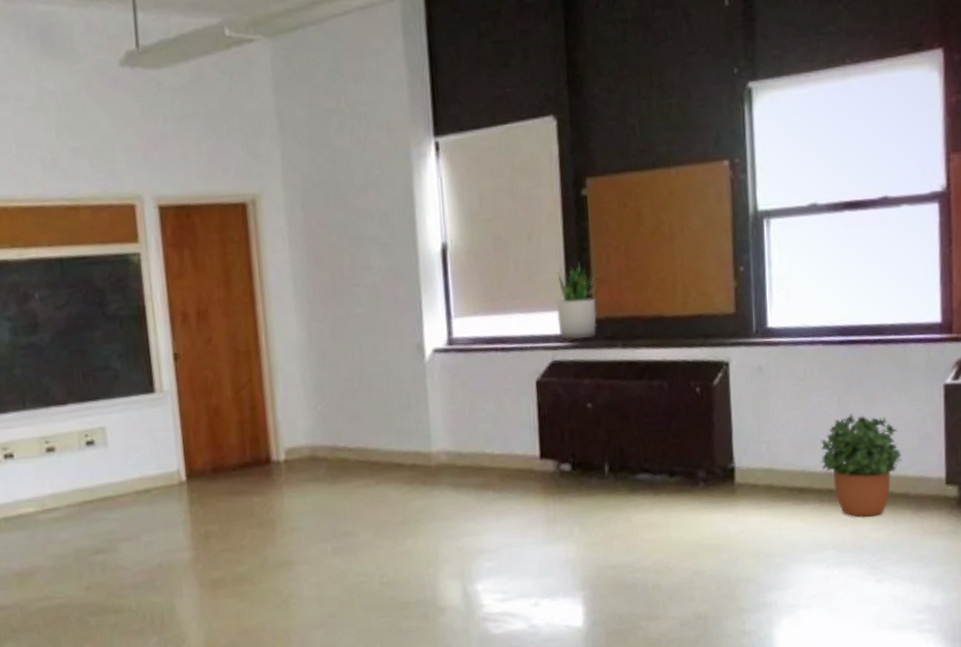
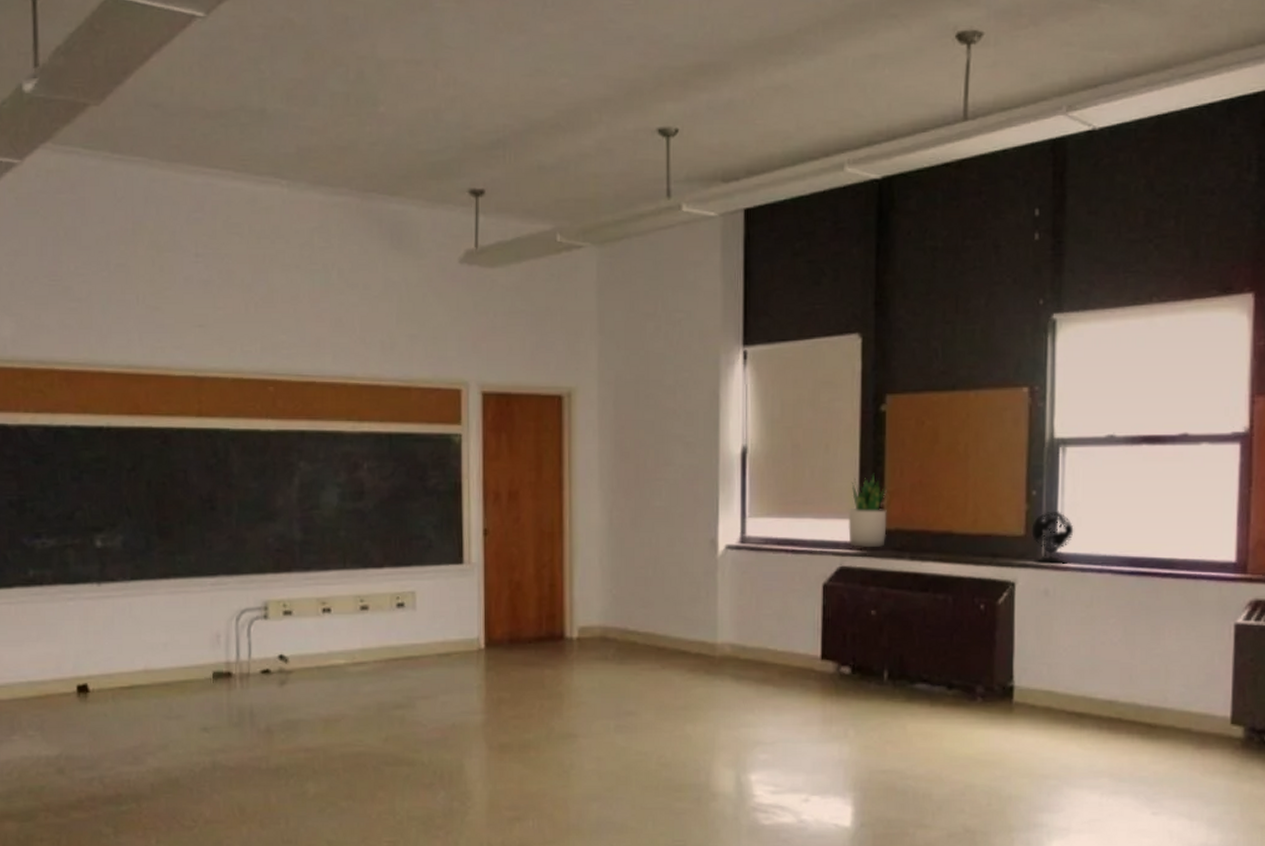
globe: none [741,285,783,342] -> present [1031,511,1074,565]
potted plant: present [820,413,902,517] -> none [1101,644,1186,748]

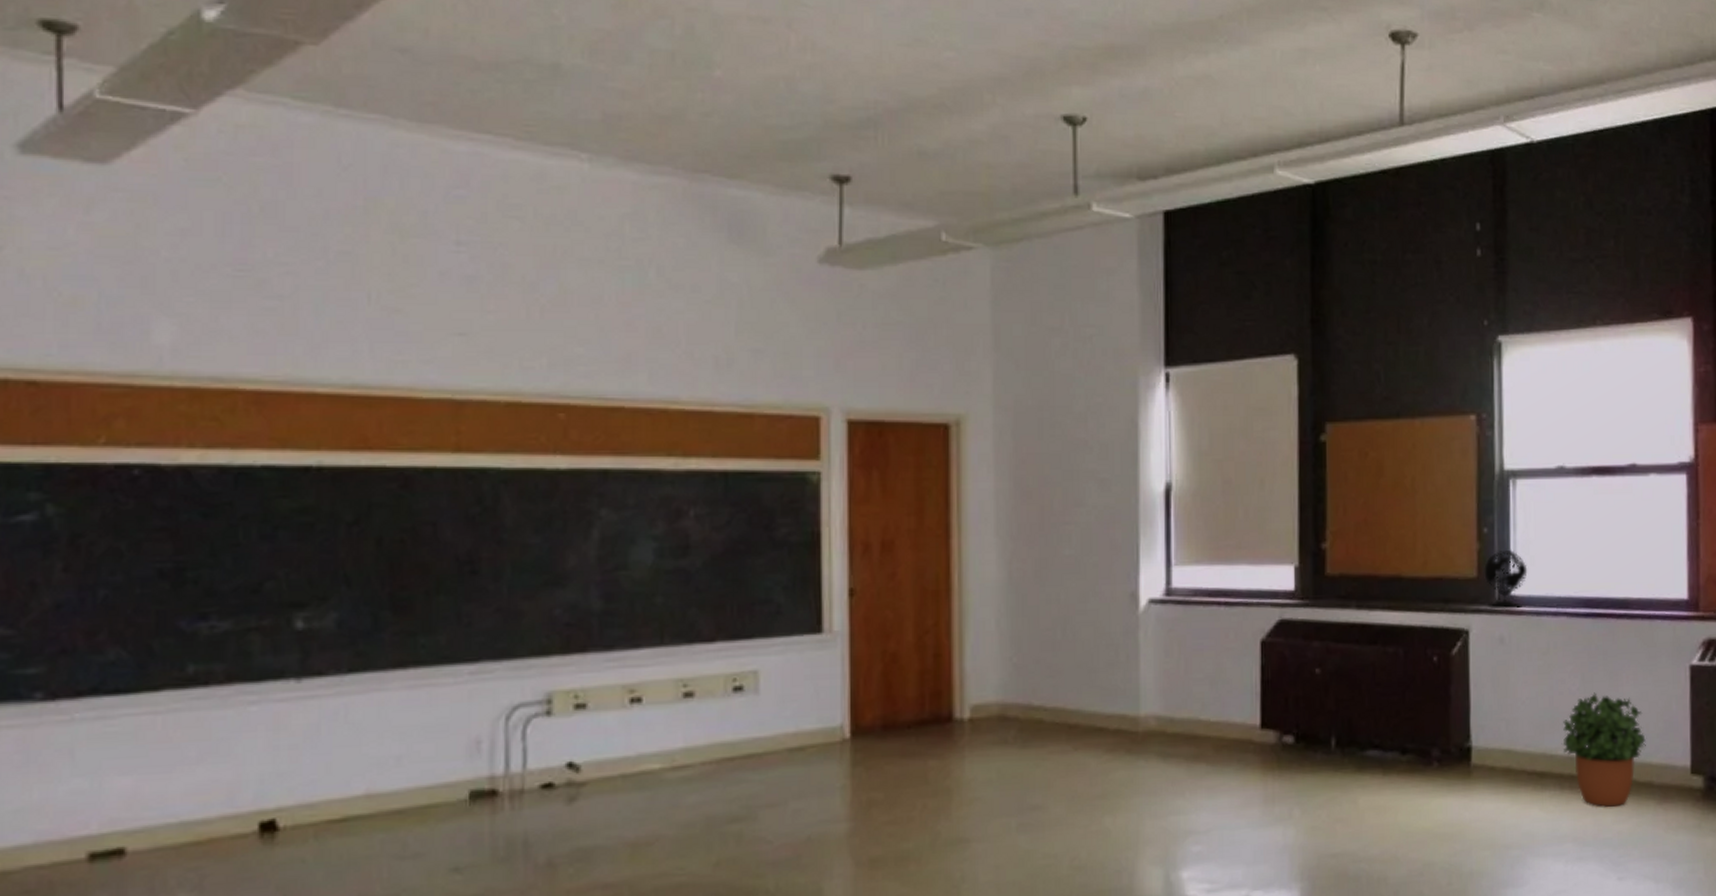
planter: present [848,473,887,548] -> none [1287,511,1330,597]
potted plant: none [1101,644,1186,748] -> present [1561,692,1646,807]

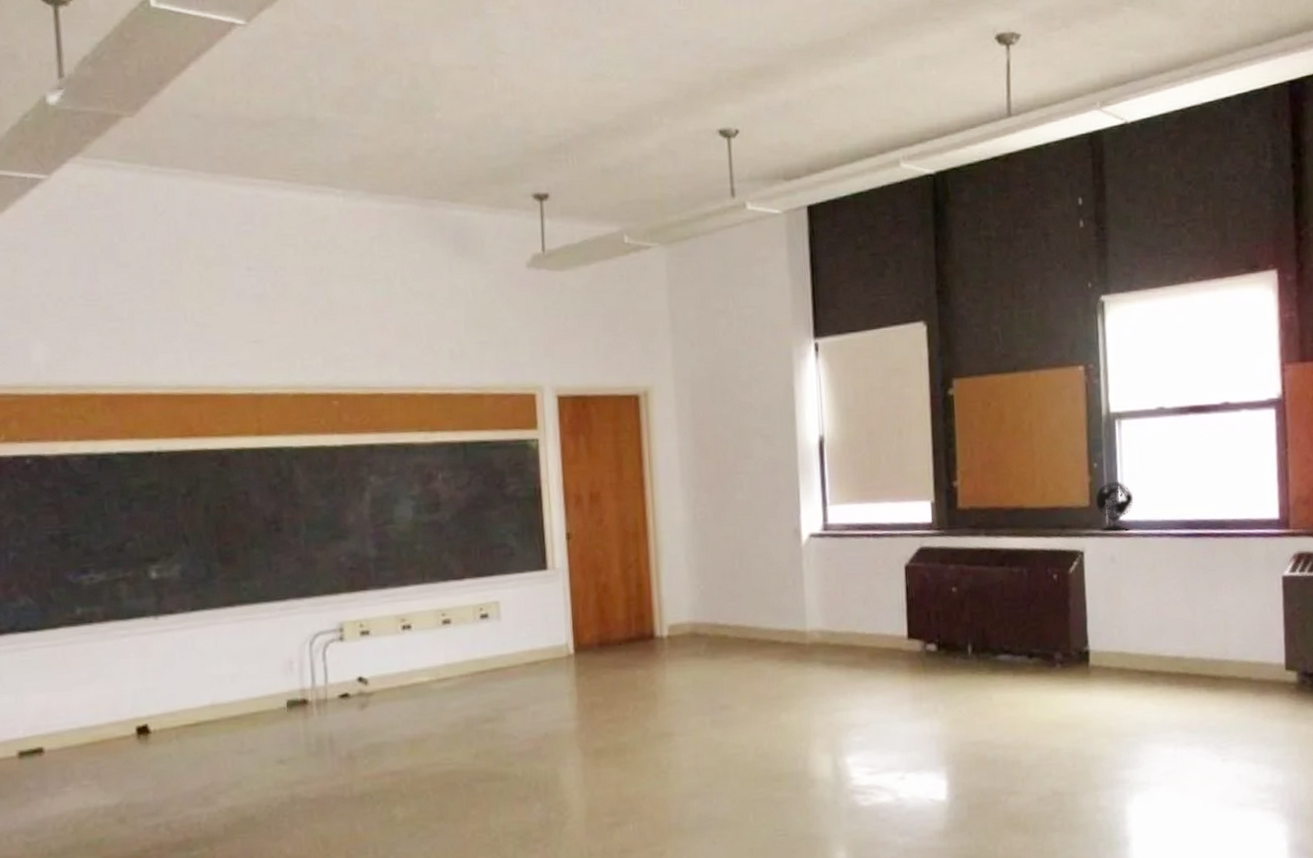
potted plant: present [1561,692,1646,807] -> none [1168,601,1244,700]

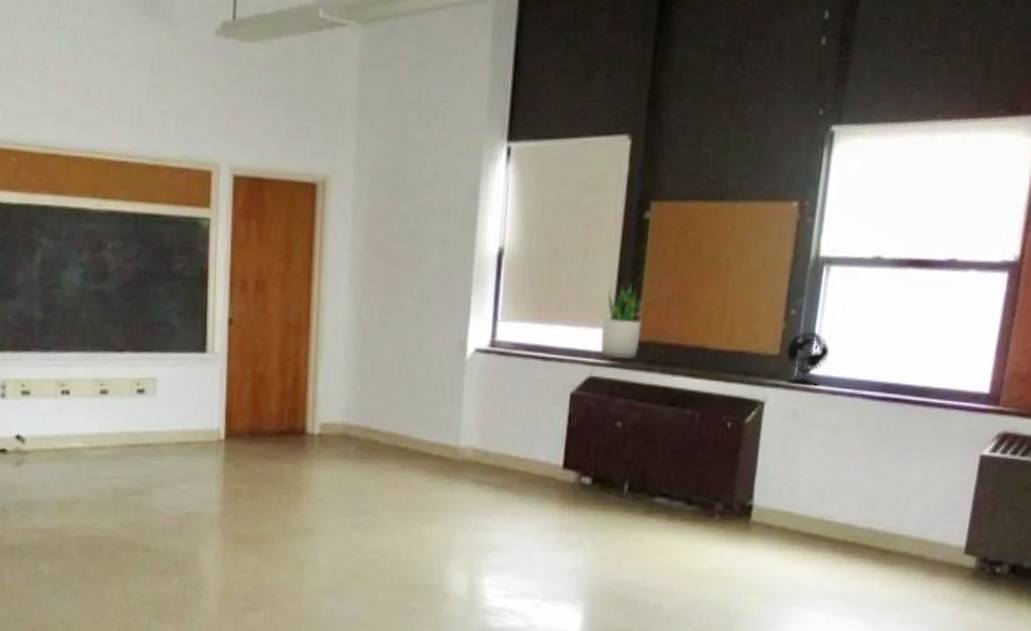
planter: none [924,455,962,528] -> present [600,282,644,359]

